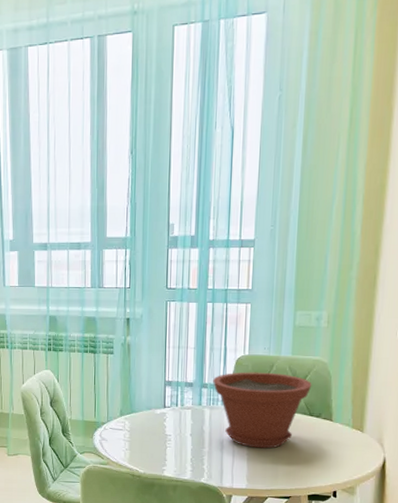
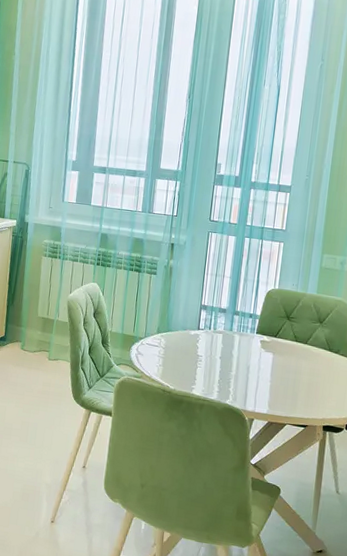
plant pot: present [213,372,312,449] -> none [244,303,333,378]

